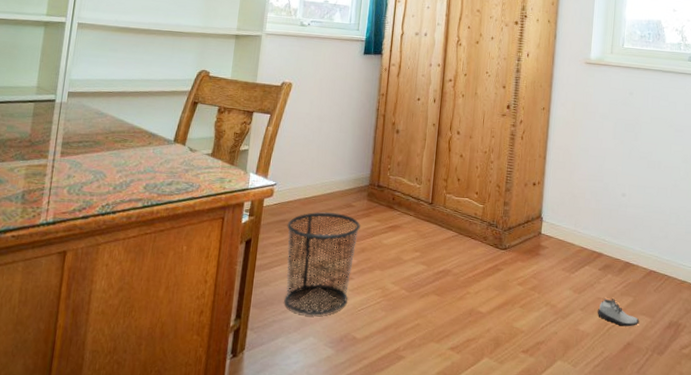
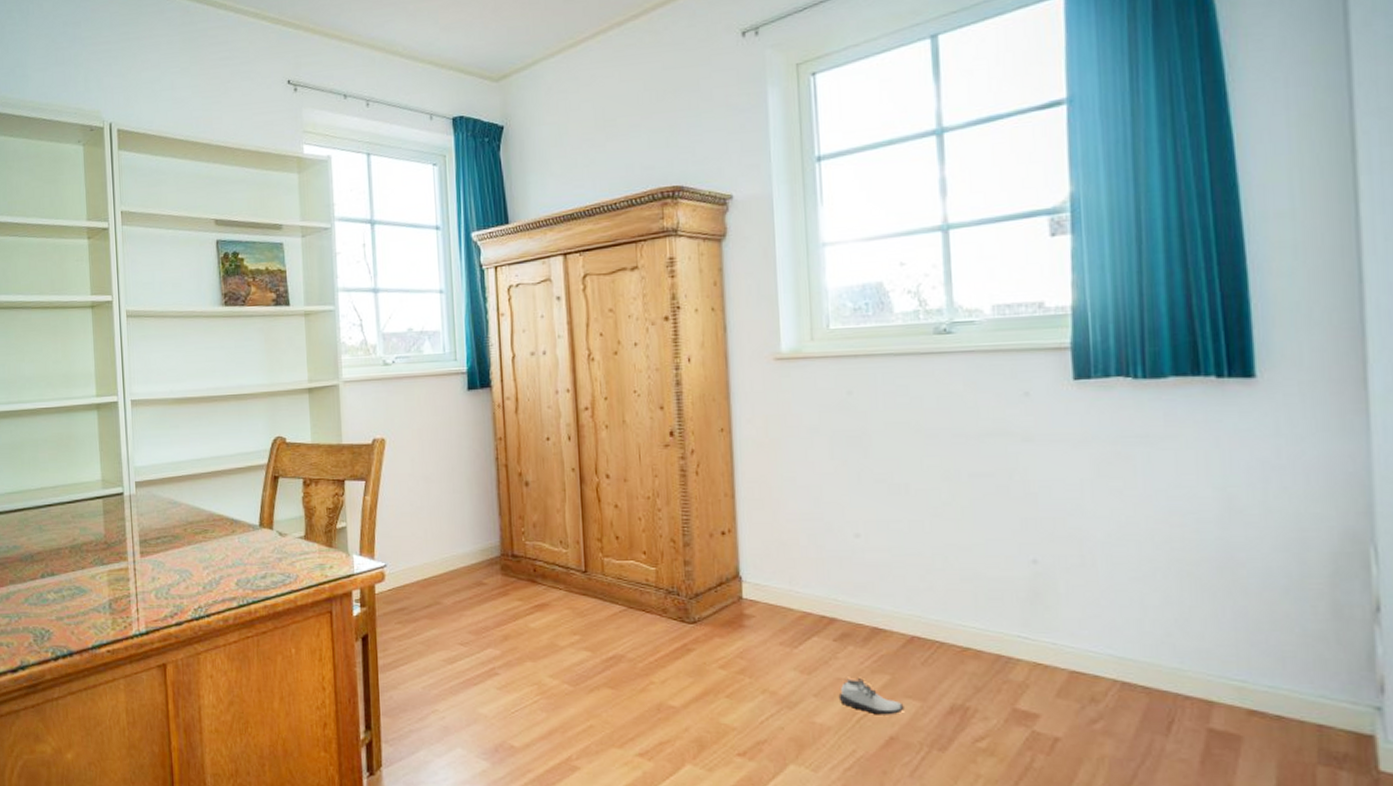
waste bin: present [284,212,361,316] -> none [407,595,498,722]

